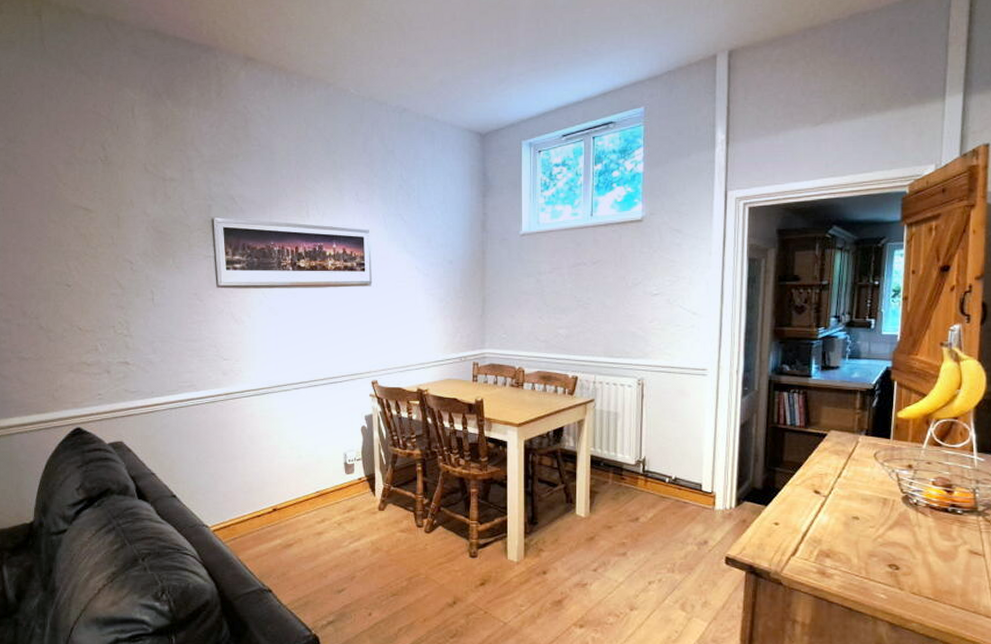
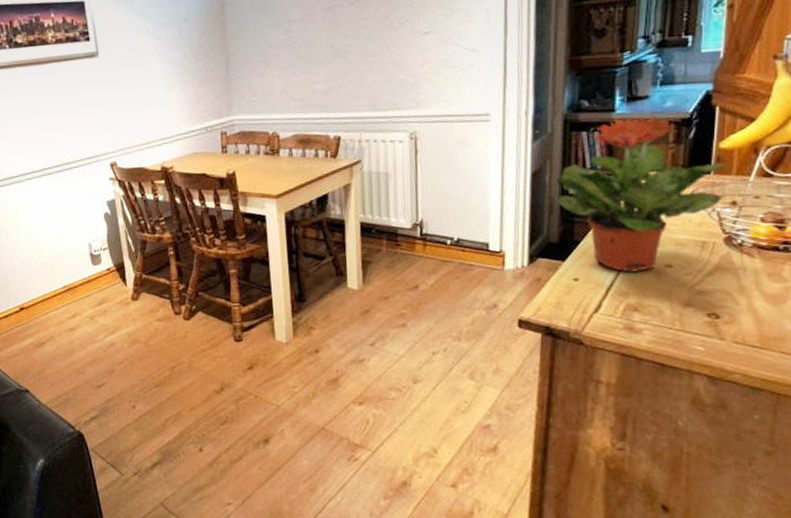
potted plant: none [757,384,903,521] -> present [551,116,726,272]

